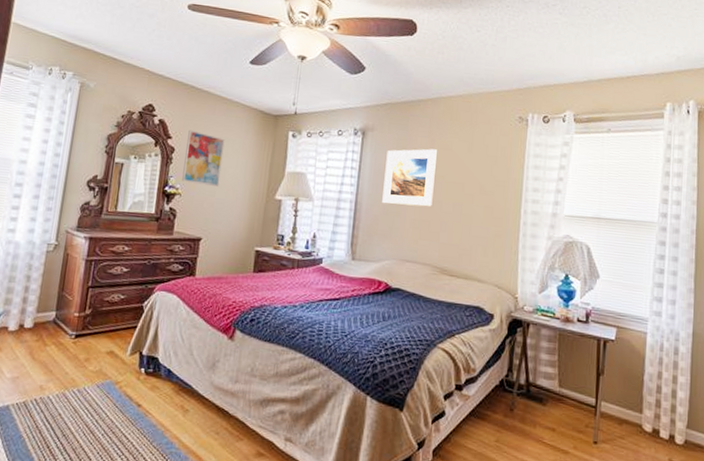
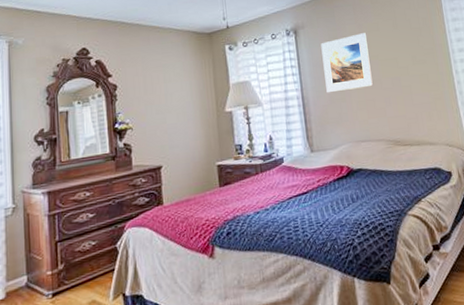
wall art: present [181,129,225,186] -> none [127,64,168,116]

